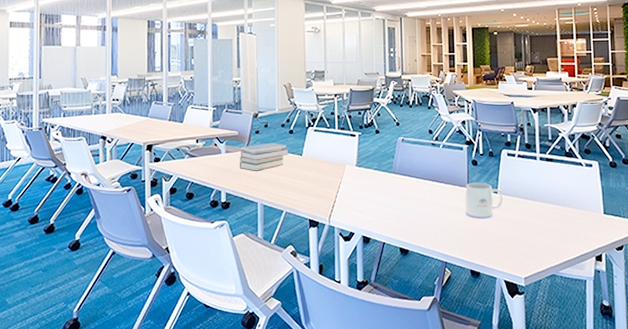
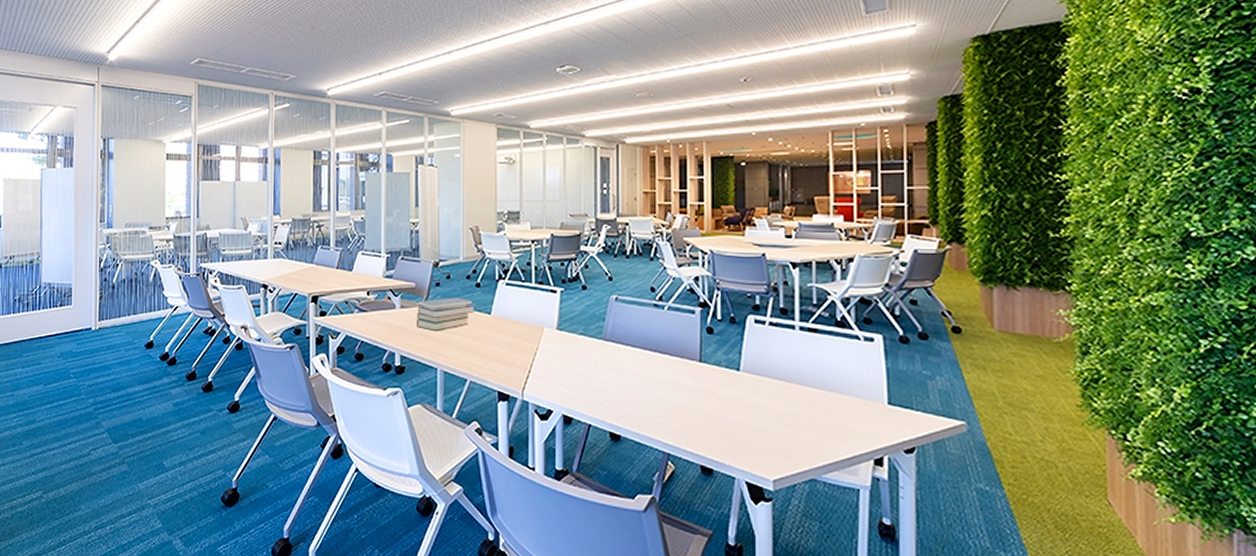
mug: present [464,182,504,219] -> none [695,355,748,402]

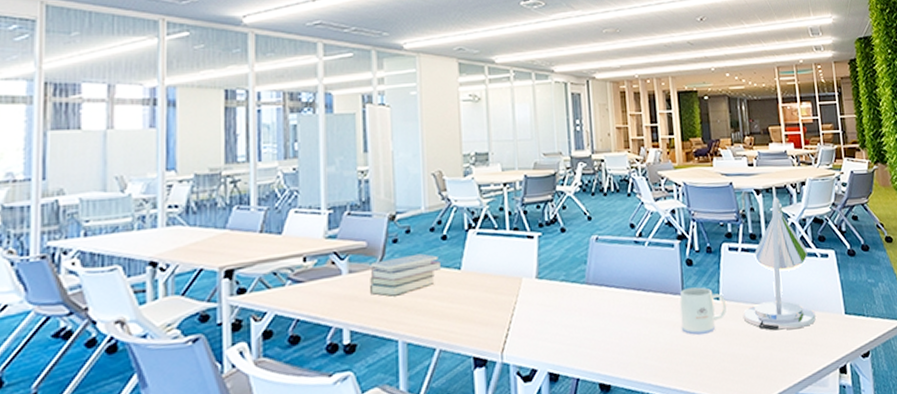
mug: none [695,355,748,402] -> present [679,287,727,335]
table lamp: none [766,272,851,411] -> present [743,197,816,331]

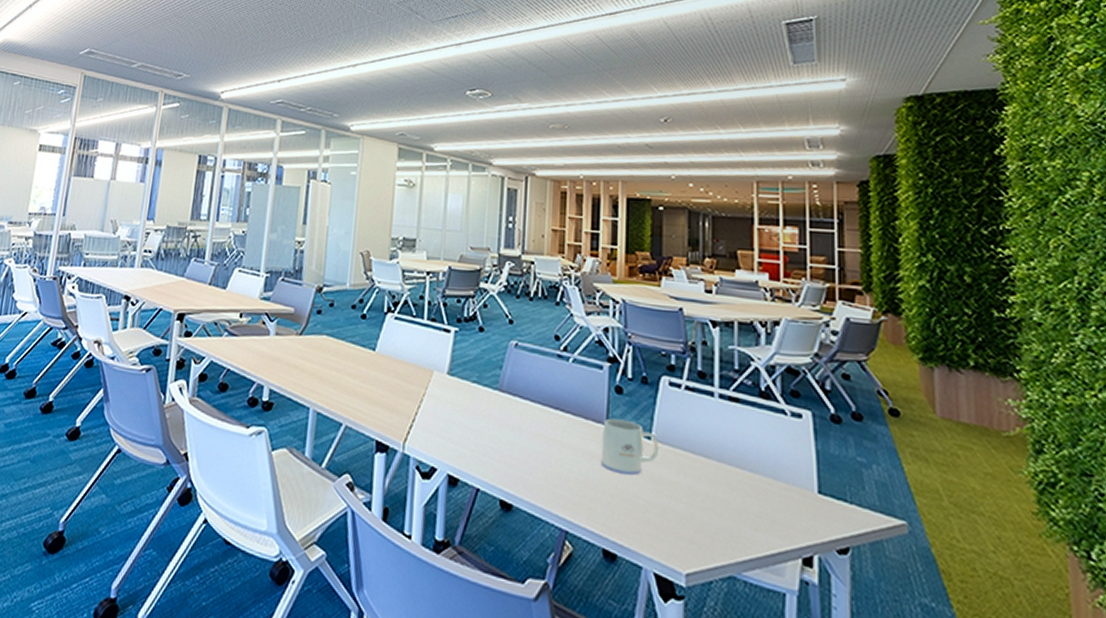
books: present [370,253,441,297] -> none [291,328,357,365]
table lamp: present [743,197,816,331] -> none [680,333,776,496]

